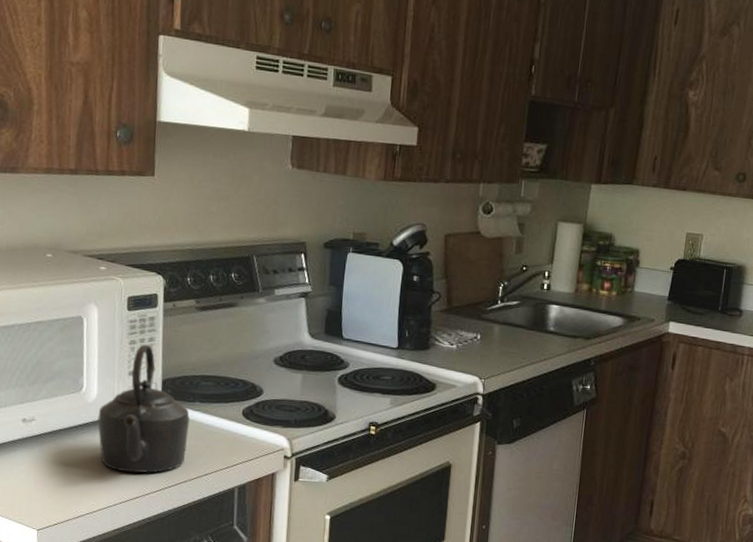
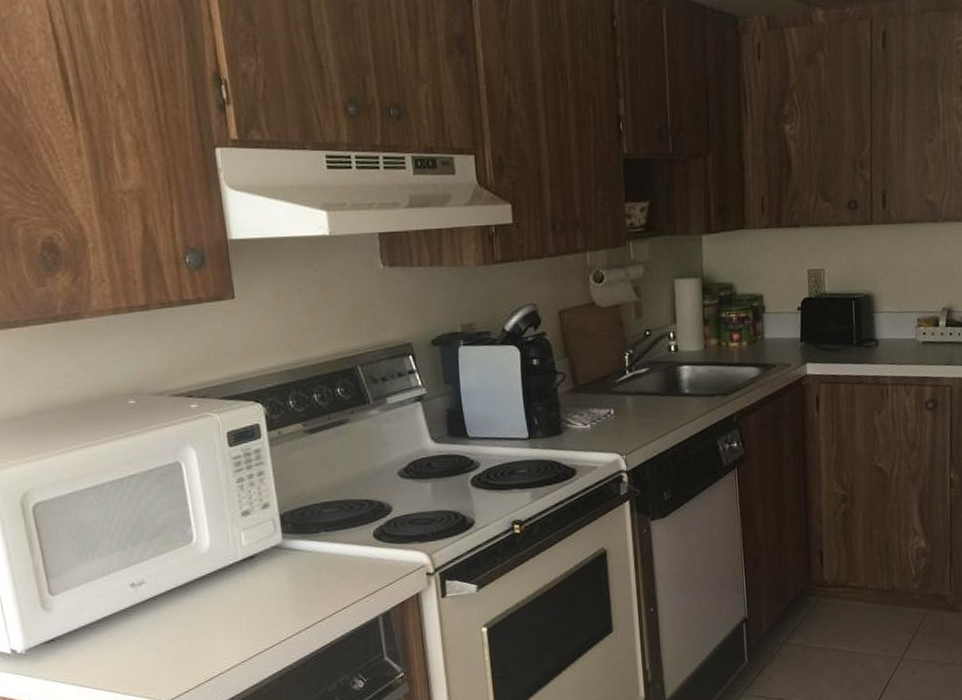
kettle: present [97,344,190,473] -> none [214,479,319,622]

